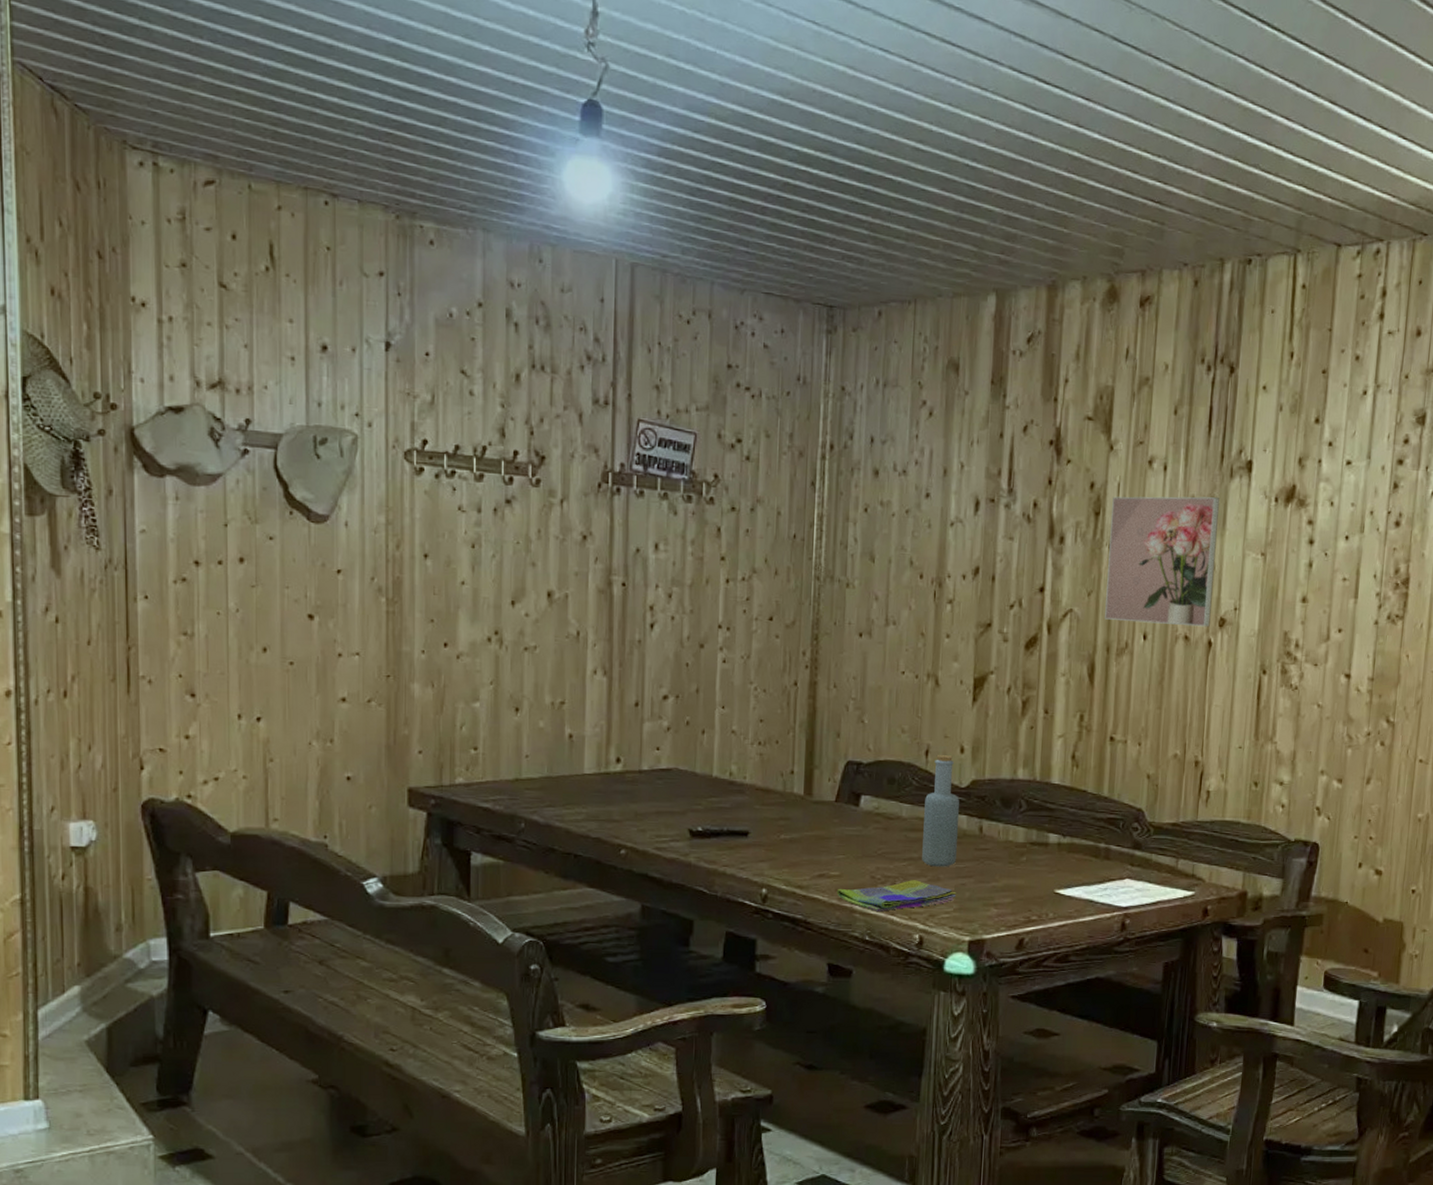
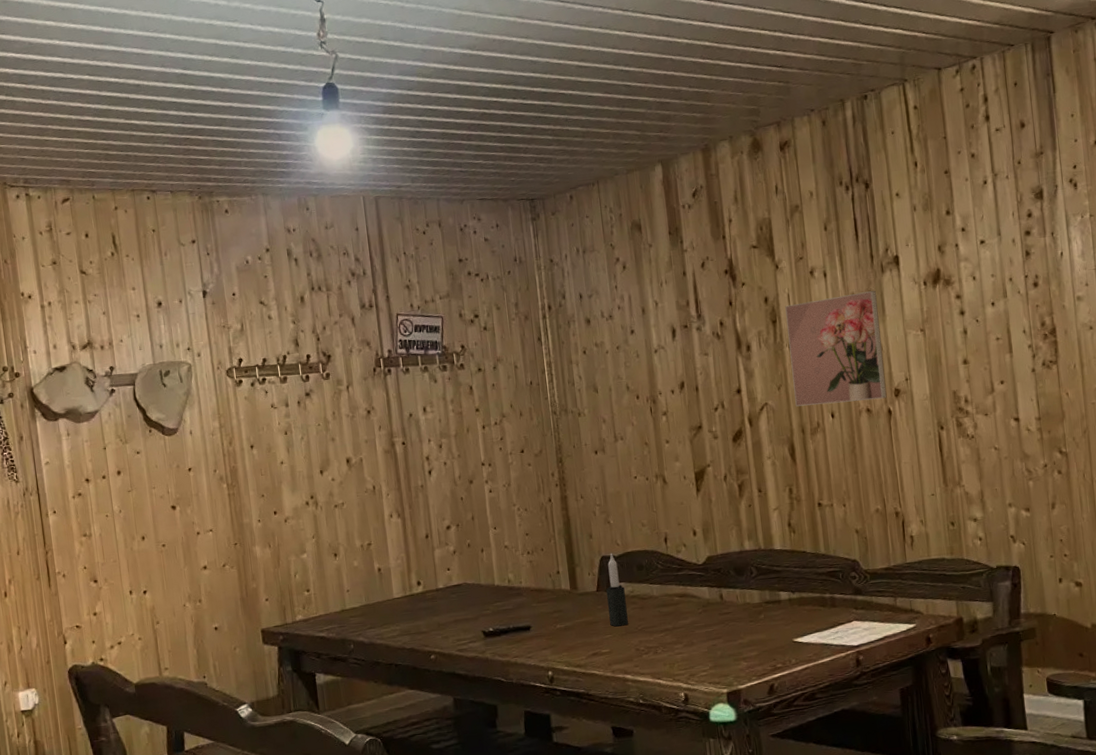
dish towel: present [836,880,957,912] -> none [609,647,710,678]
candle: none [845,758,869,847] -> present [606,553,628,627]
bottle: present [922,755,959,867] -> none [670,539,705,634]

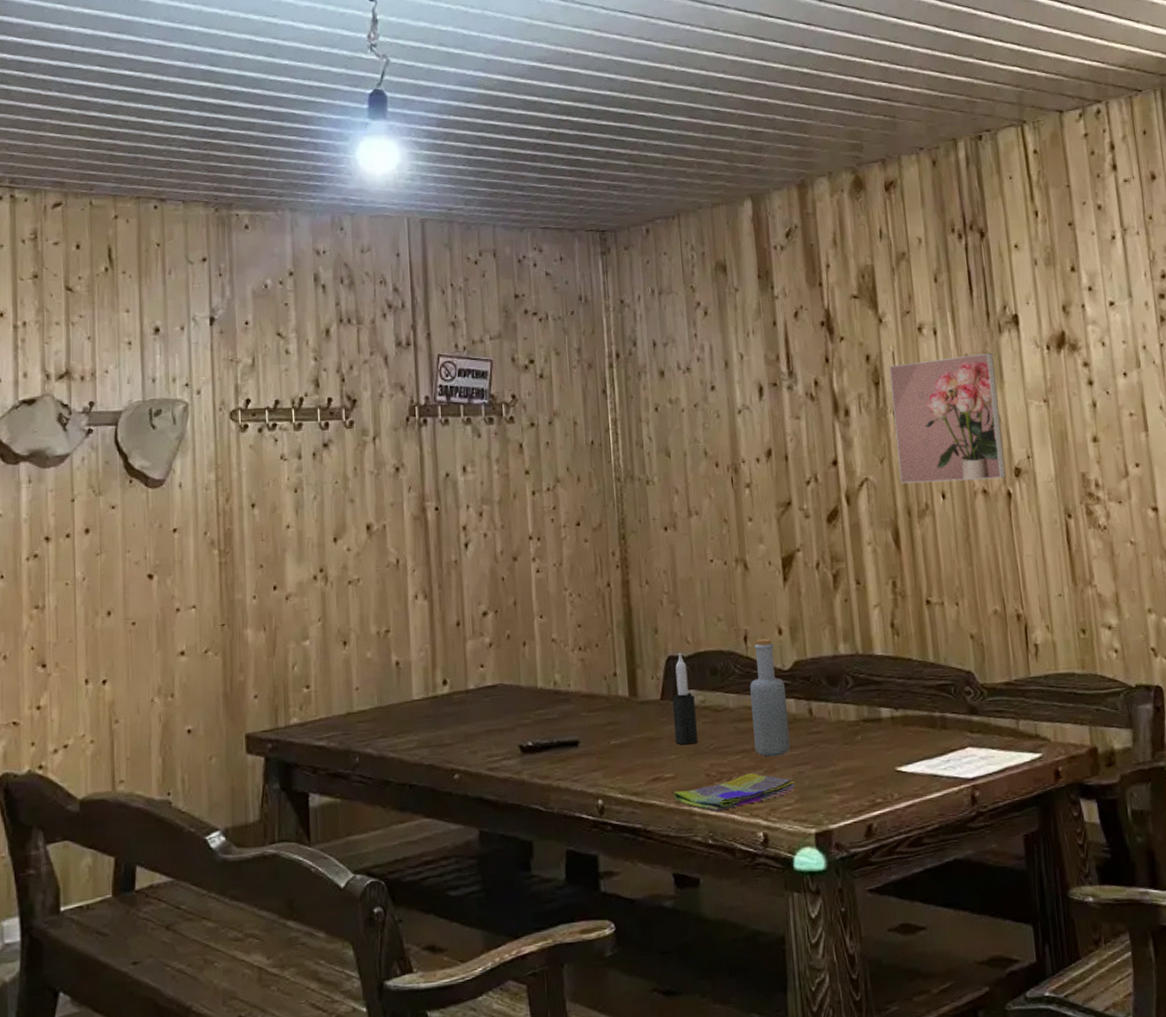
dish towel: none [609,647,710,678] -> present [673,773,796,812]
bottle: none [670,539,705,634] -> present [750,638,790,757]

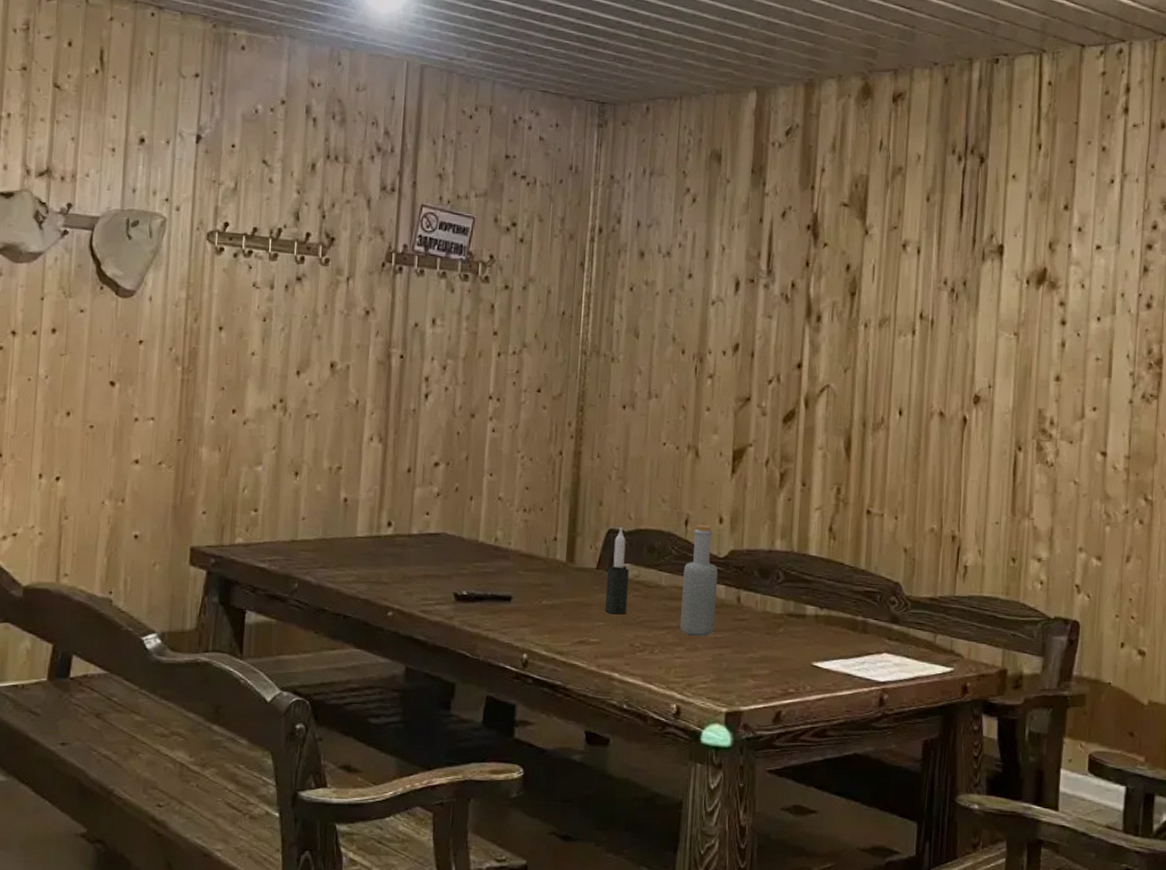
dish towel: present [673,773,796,812] -> none [596,649,714,680]
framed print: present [889,353,1006,484] -> none [861,278,972,404]

